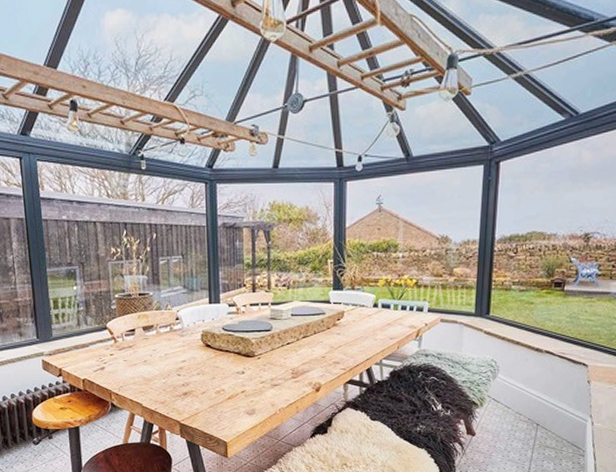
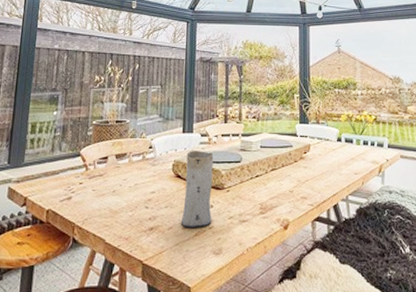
vase: none [214,321,244,393] -> present [182,151,214,228]

